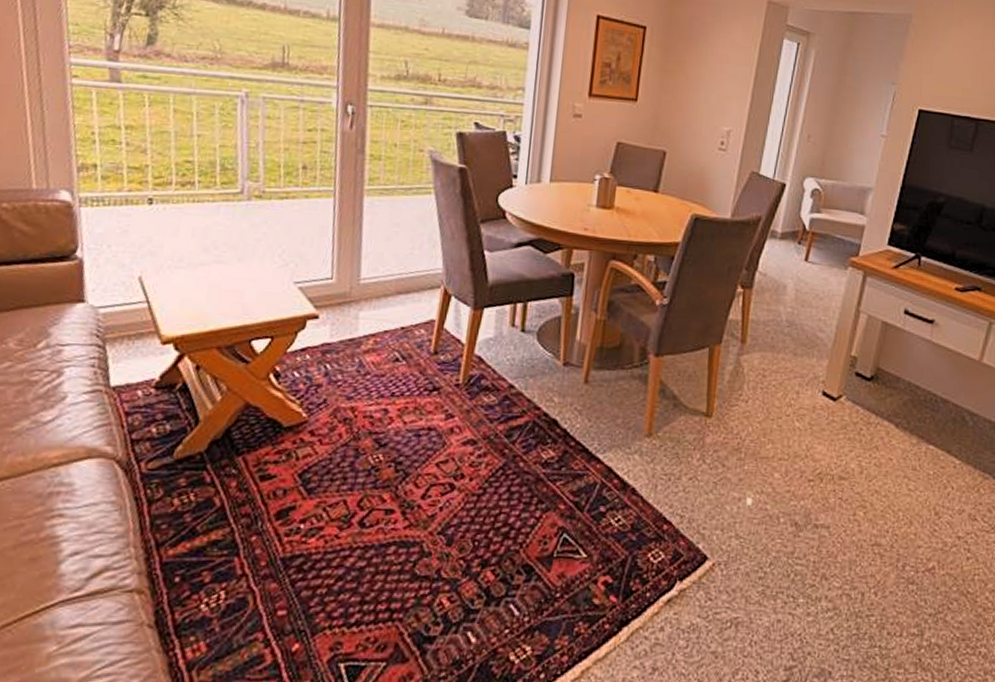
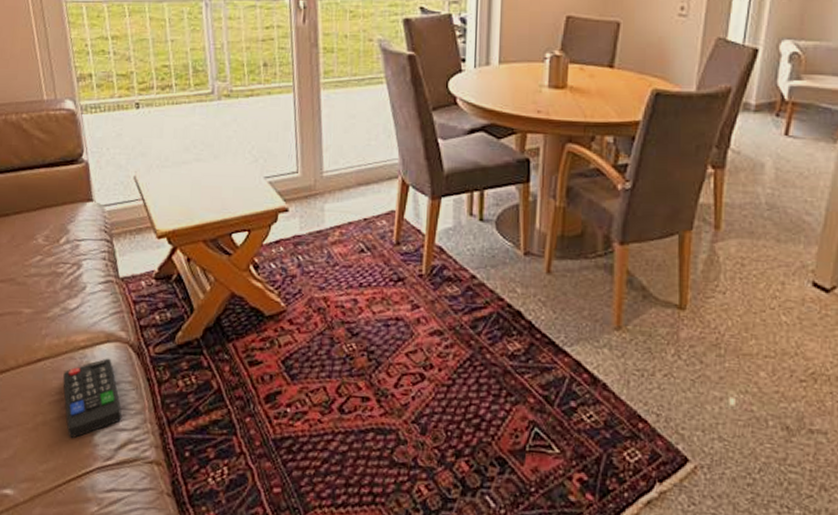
remote control: none [24,476,99,568] -> present [63,358,122,438]

